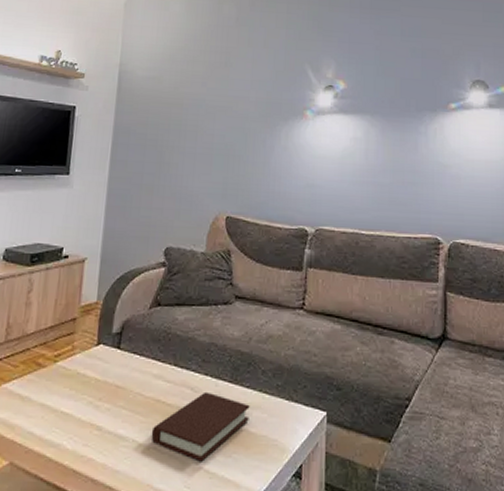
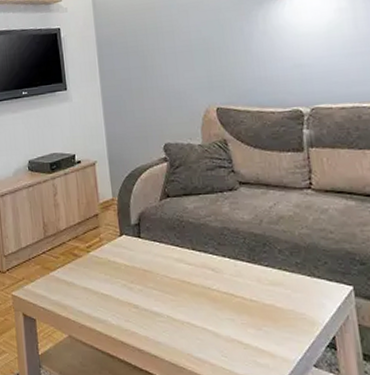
book: present [151,391,250,462] -> none [182,271,273,334]

